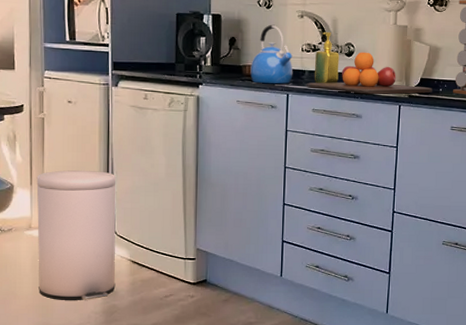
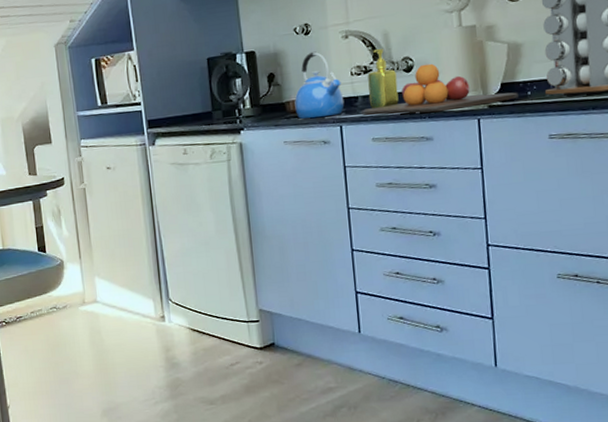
pedal bin: present [36,170,116,300] -> none [84,236,177,376]

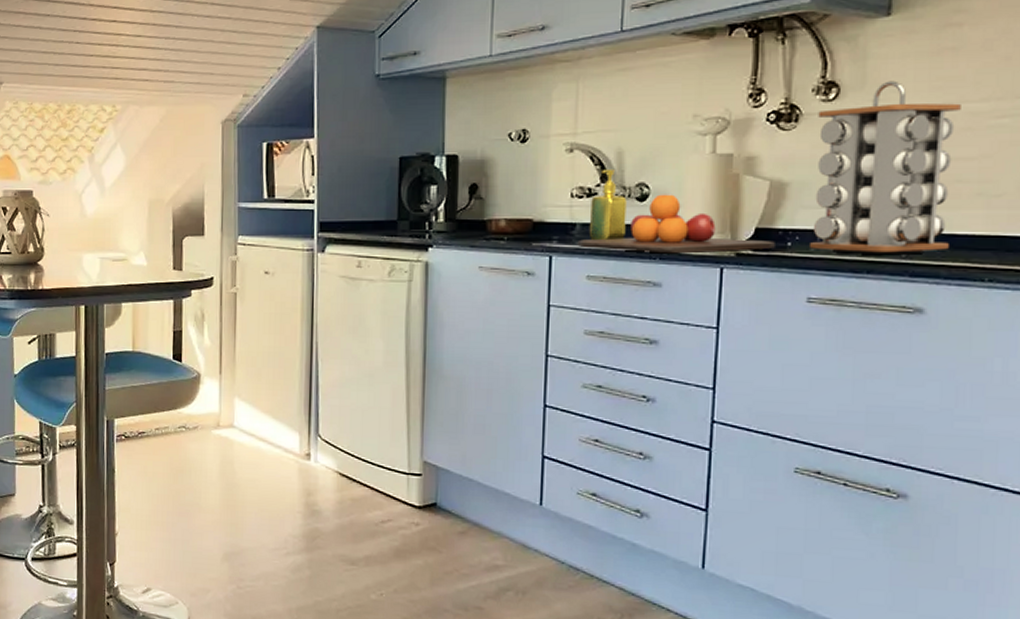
kettle: present [294,51,345,120] -> none [498,163,559,244]

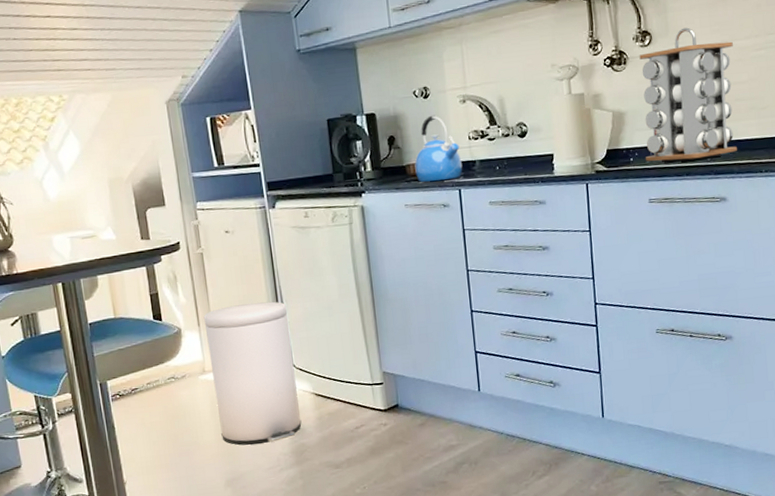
pedal bin: none [226,356,322,520] -> present [203,301,302,445]
kettle: none [498,163,559,244] -> present [415,115,463,183]
chopping board: present [577,194,775,254] -> none [478,129,622,180]
soap dispenser: present [588,168,627,241] -> none [484,113,514,173]

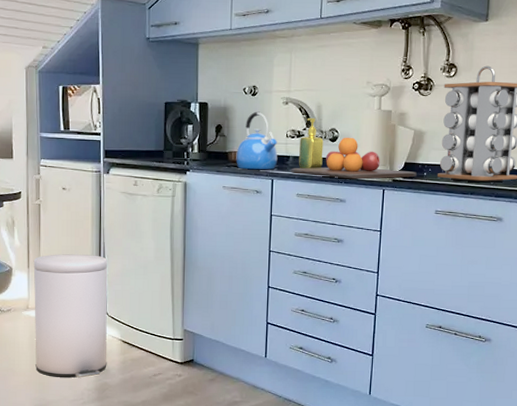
chopping board: none [478,129,622,180] -> present [290,137,417,180]
soap dispenser: none [484,113,514,173] -> present [298,117,323,169]

